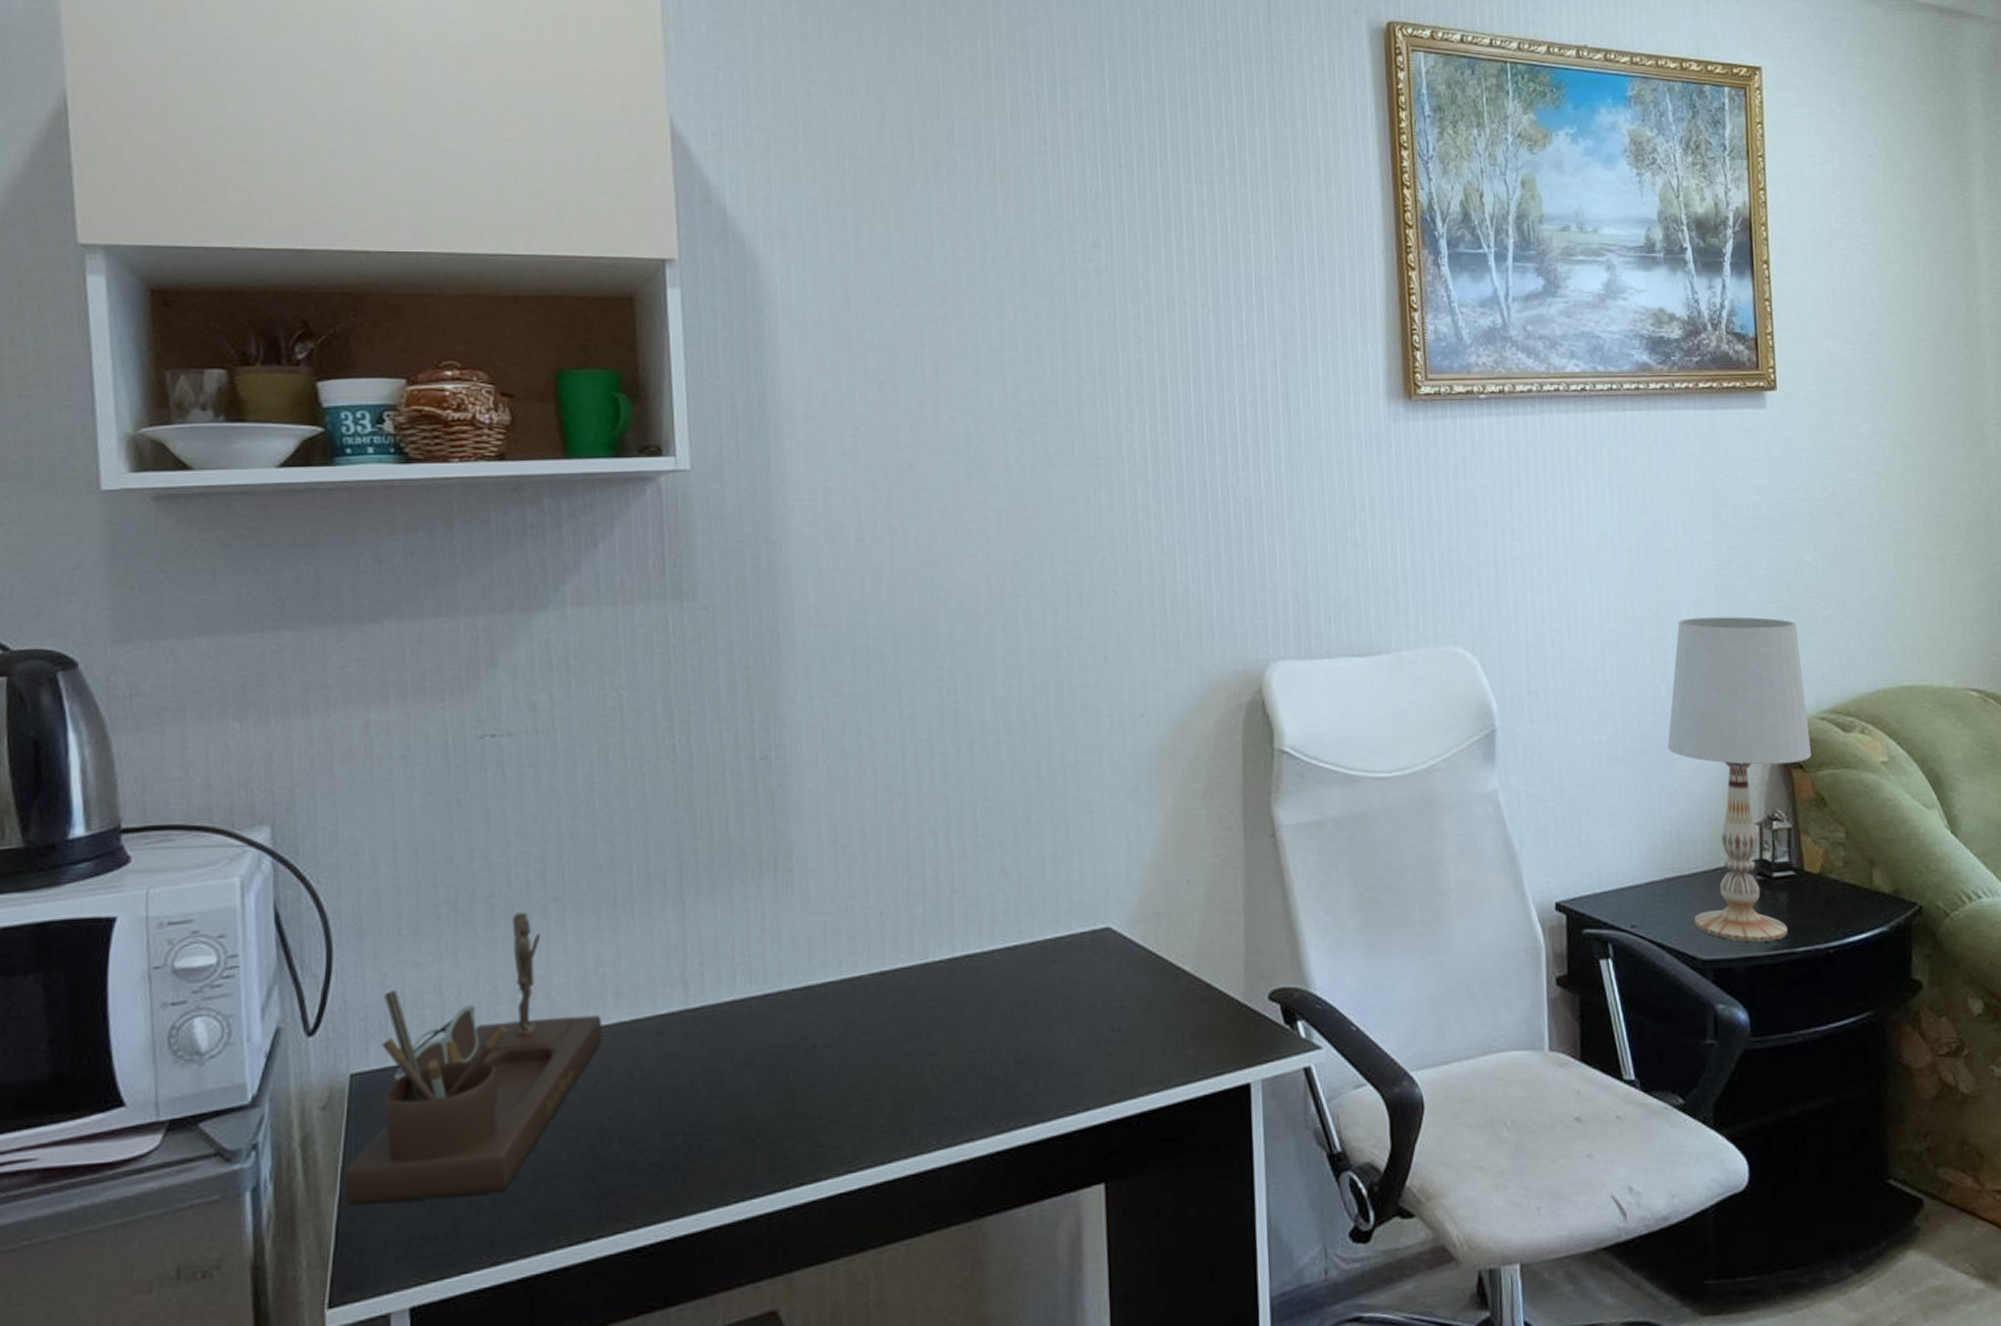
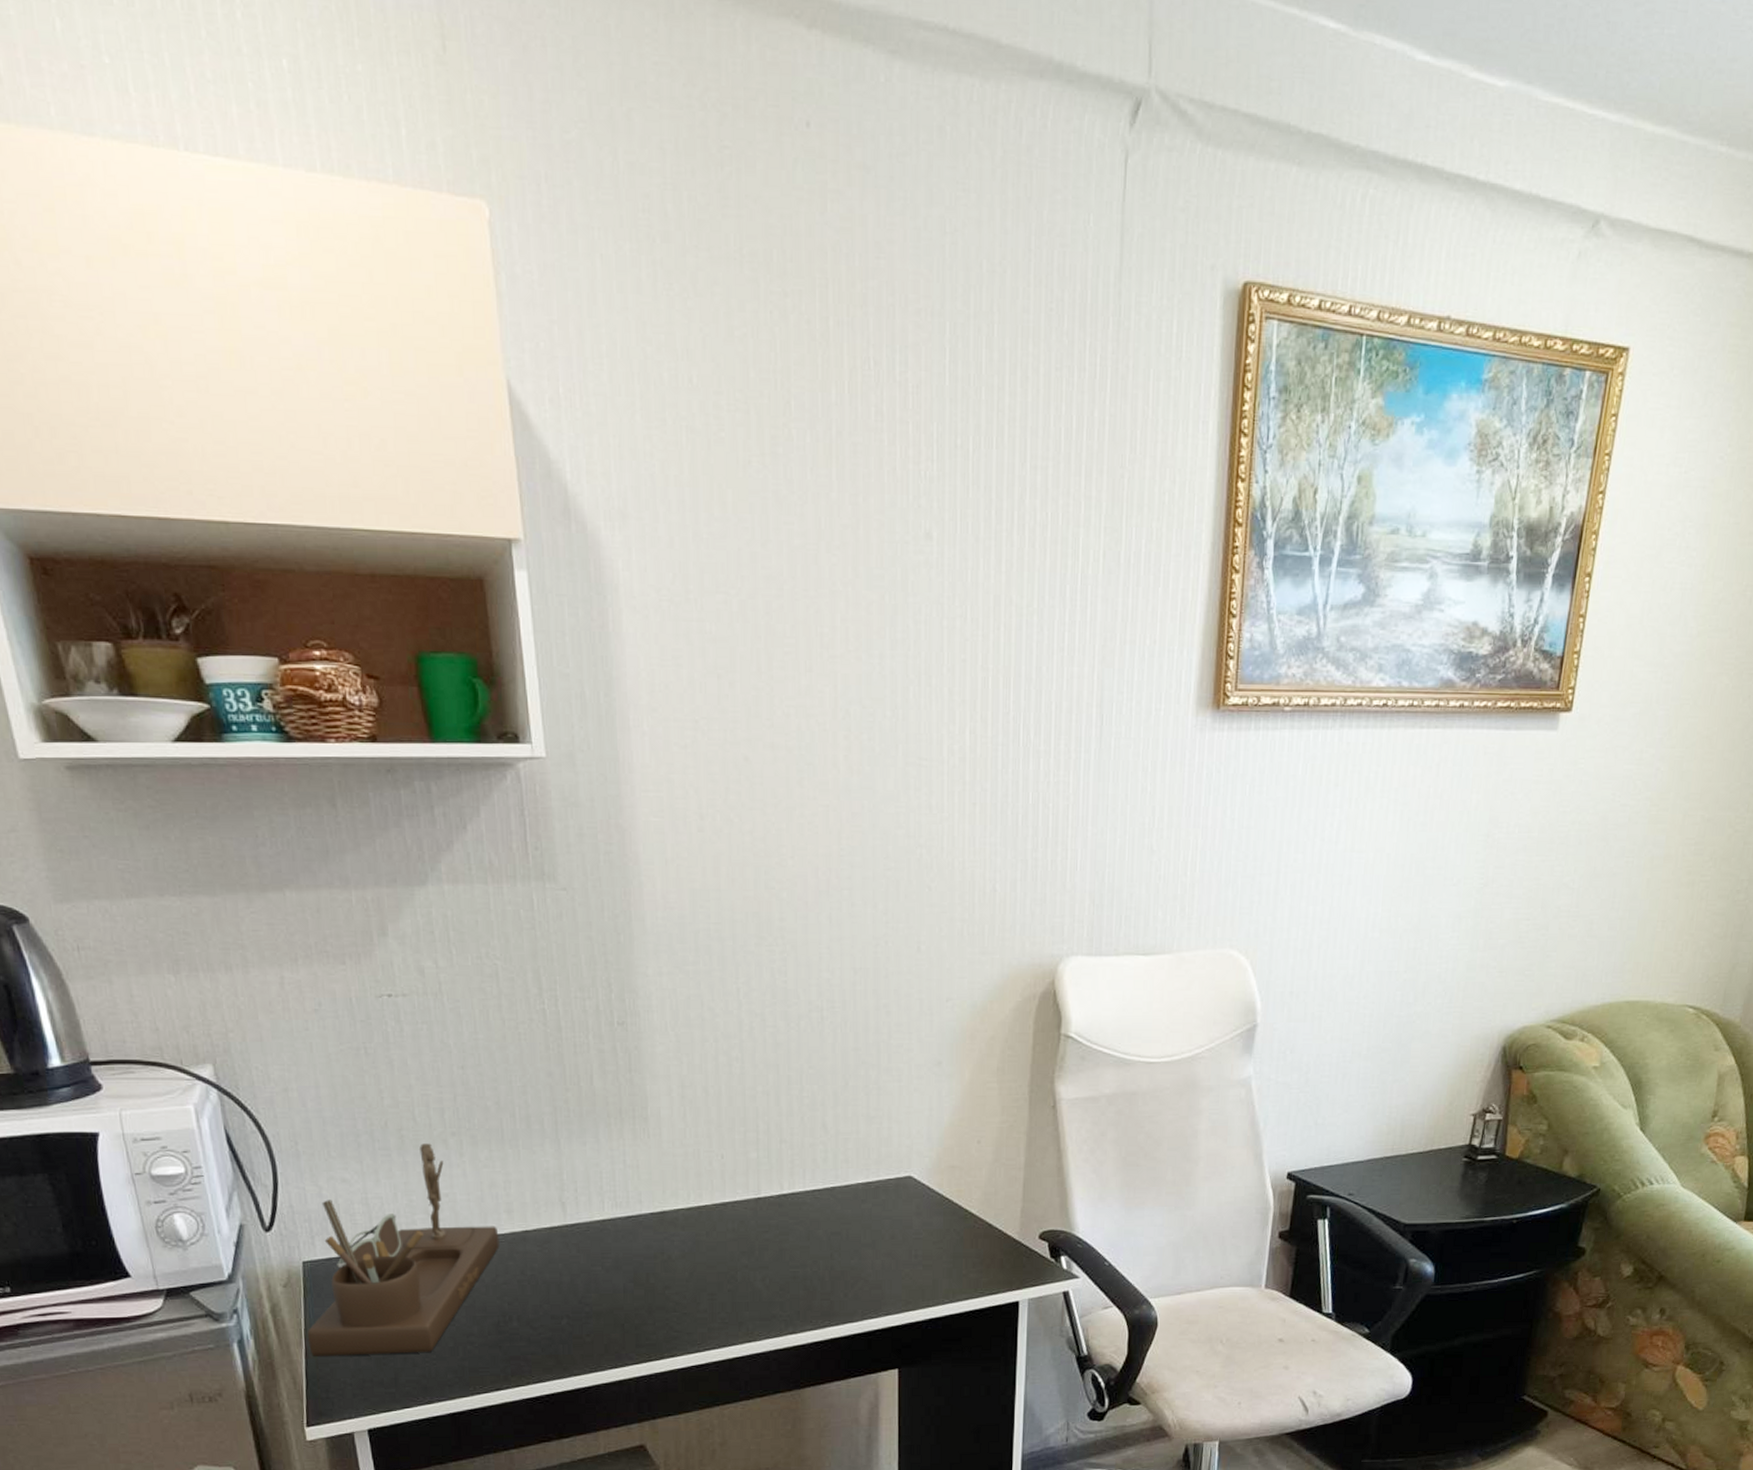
table lamp: present [1667,616,1811,943] -> none [1402,931,1543,1212]

